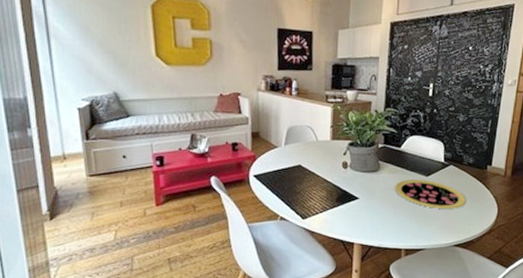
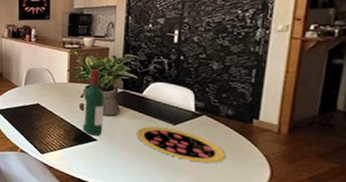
wine bottle: none [345,124,366,194] -> present [83,68,104,136]

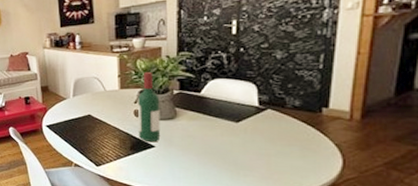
pizza: present [137,126,225,163] -> none [197,127,293,158]

